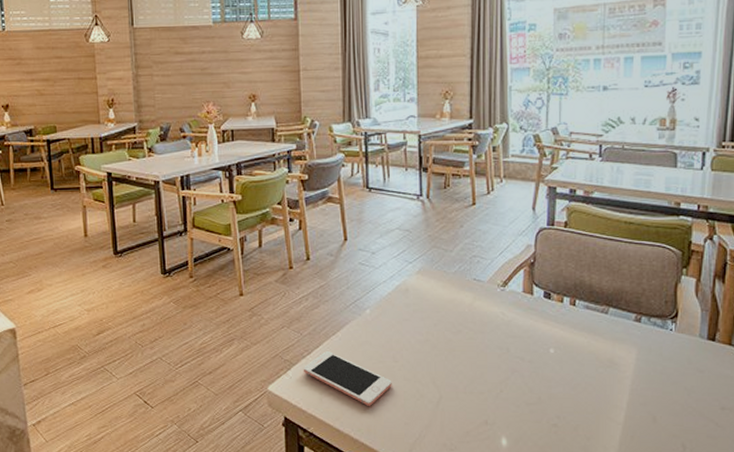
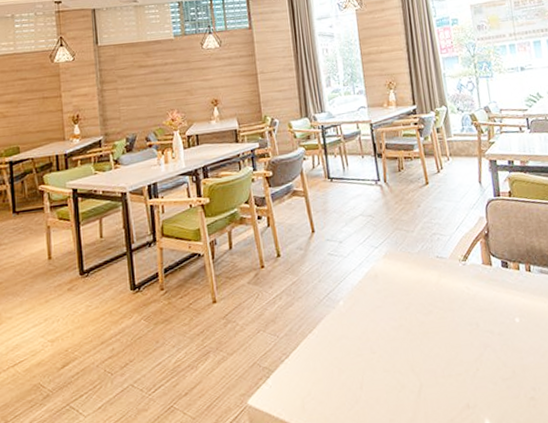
cell phone: present [303,351,392,406] -> none [282,351,373,407]

